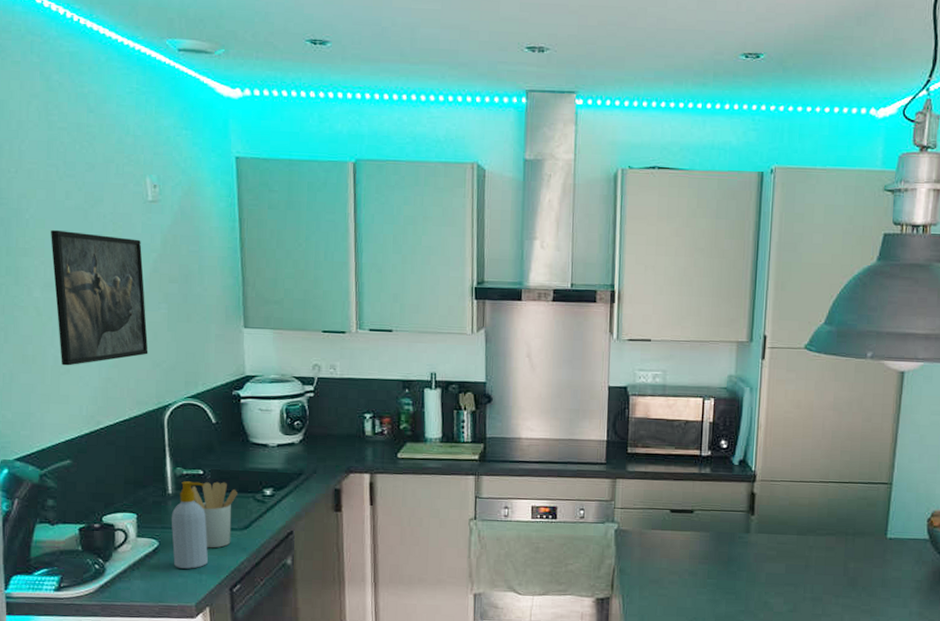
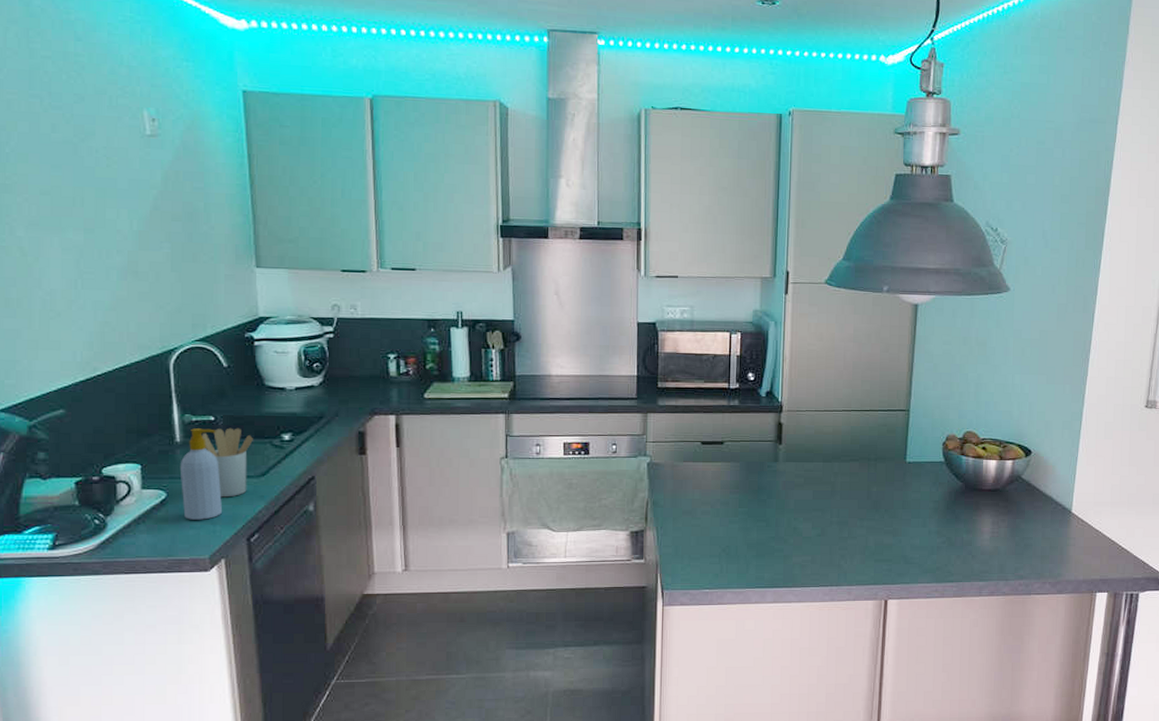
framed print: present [51,230,148,366] -> none [35,165,150,310]

